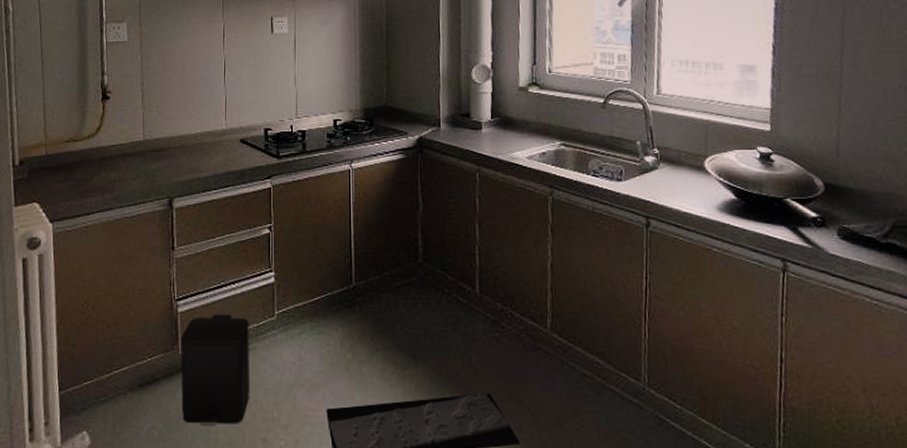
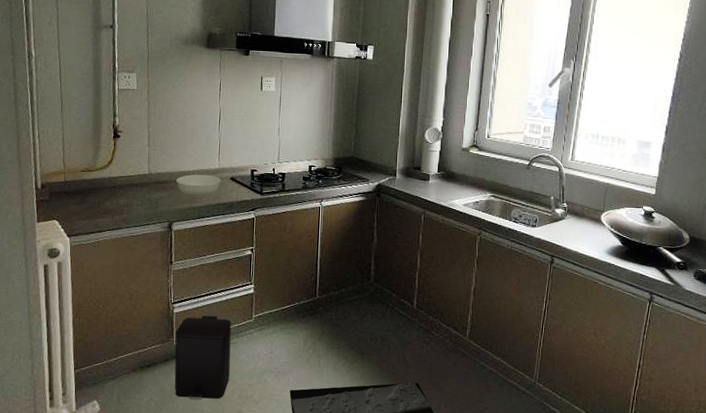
bowl: none [176,137,229,167] -> present [176,174,221,199]

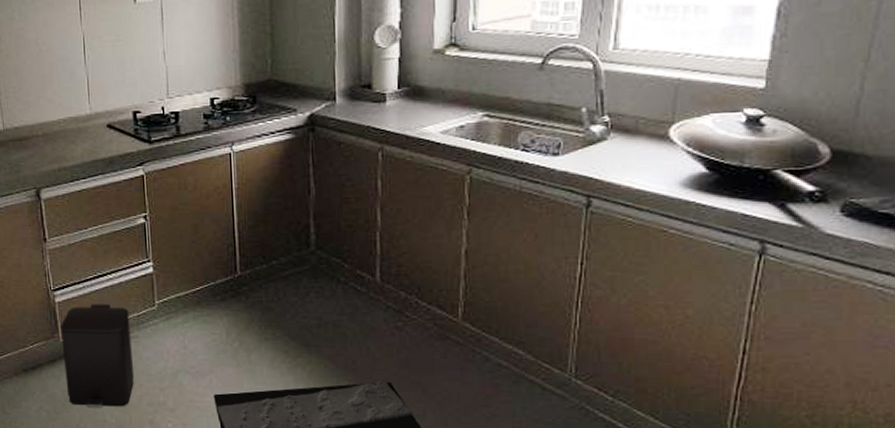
bowl: present [176,174,221,199] -> none [38,123,95,156]

